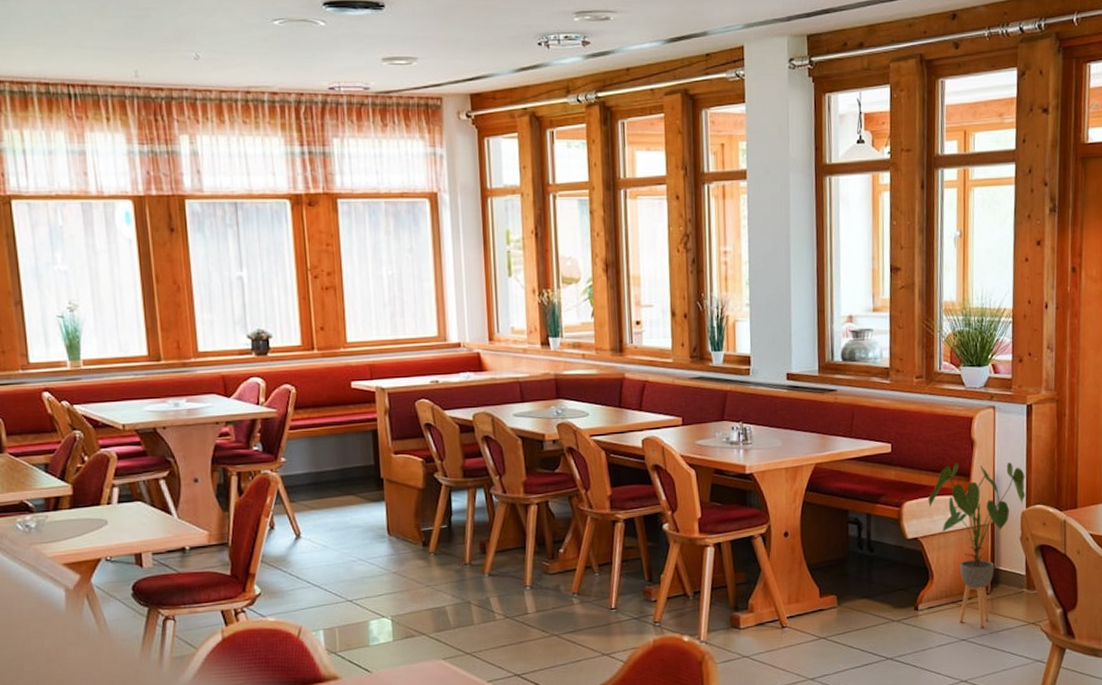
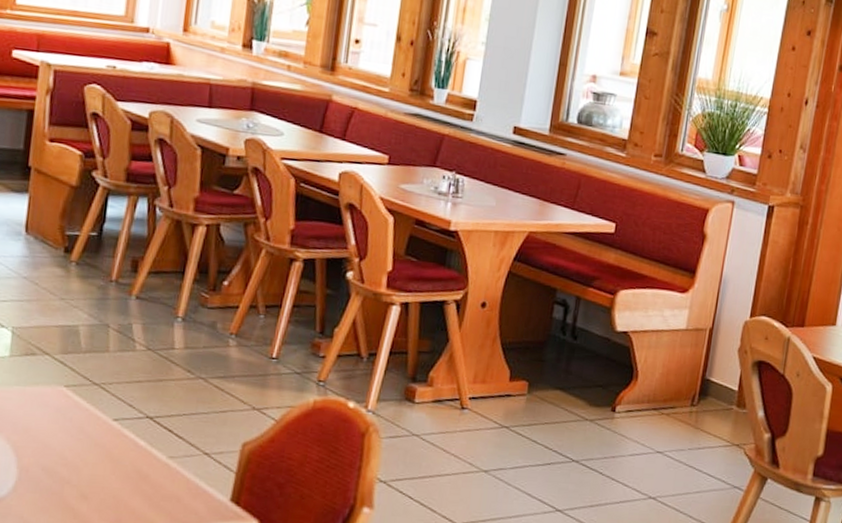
house plant: present [928,462,1026,627] -> none [645,256,755,441]

